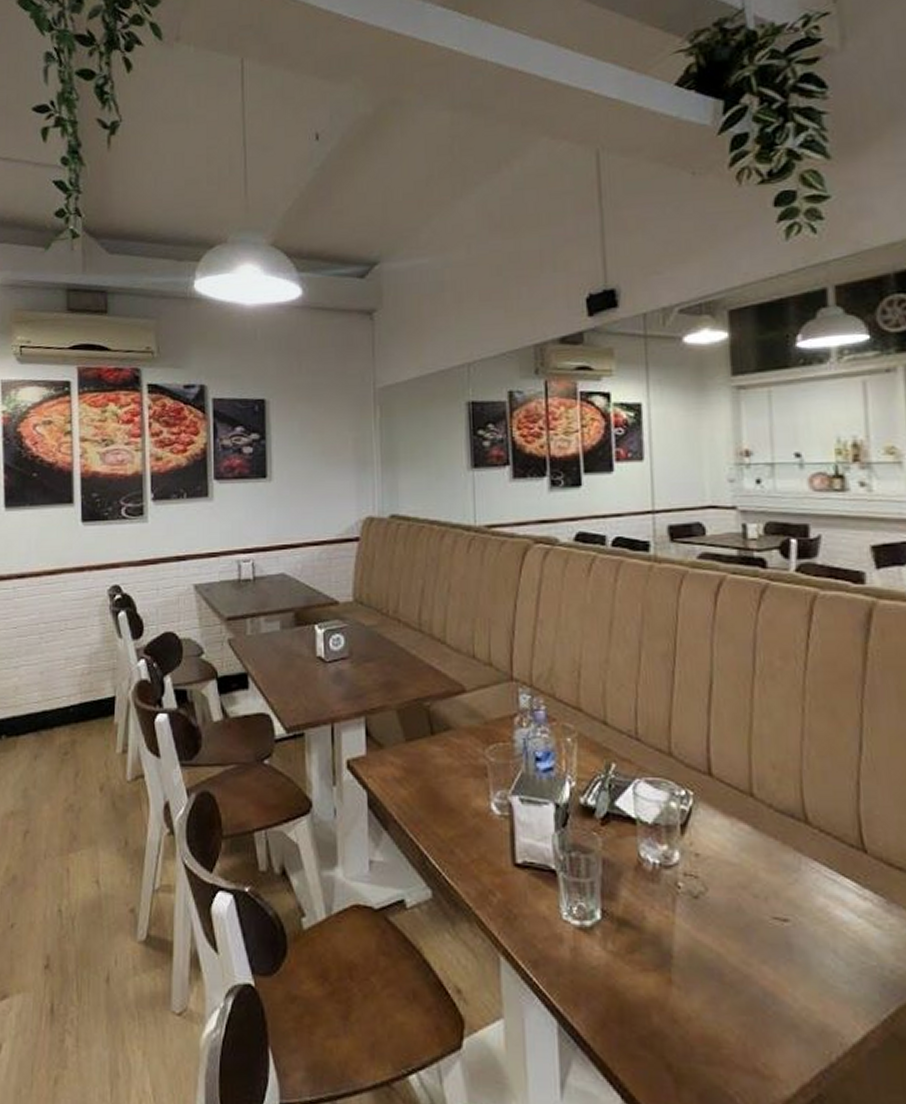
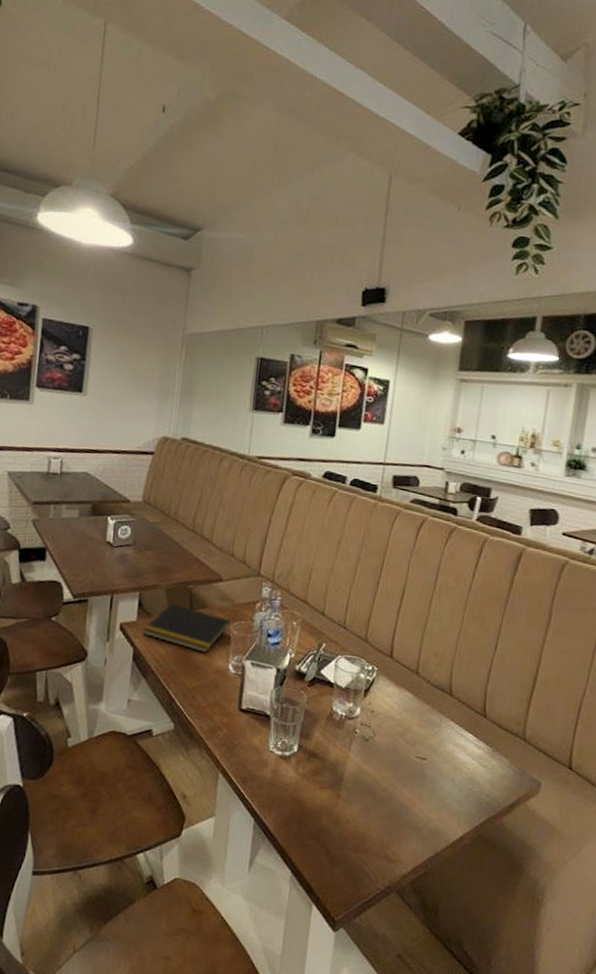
notepad: none [374,727,485,790] -> present [142,603,231,653]

